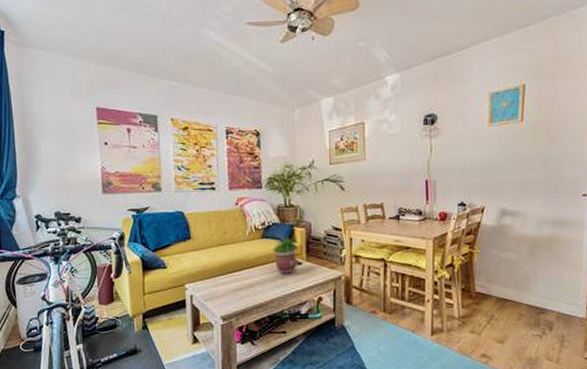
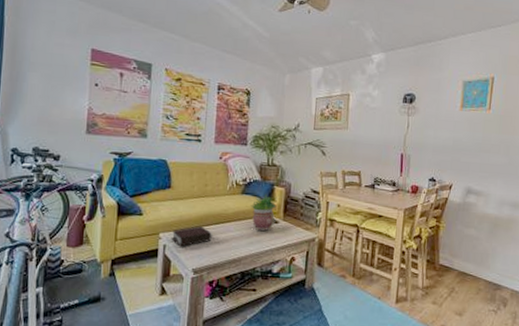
bible: none [197,274,237,296] -> present [171,226,212,247]

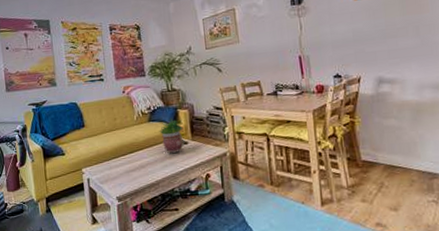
bible: present [171,226,212,247] -> none [93,157,129,179]

